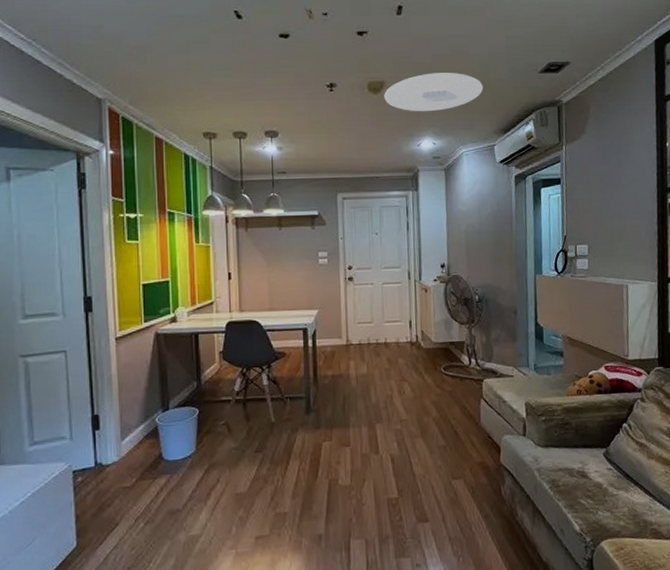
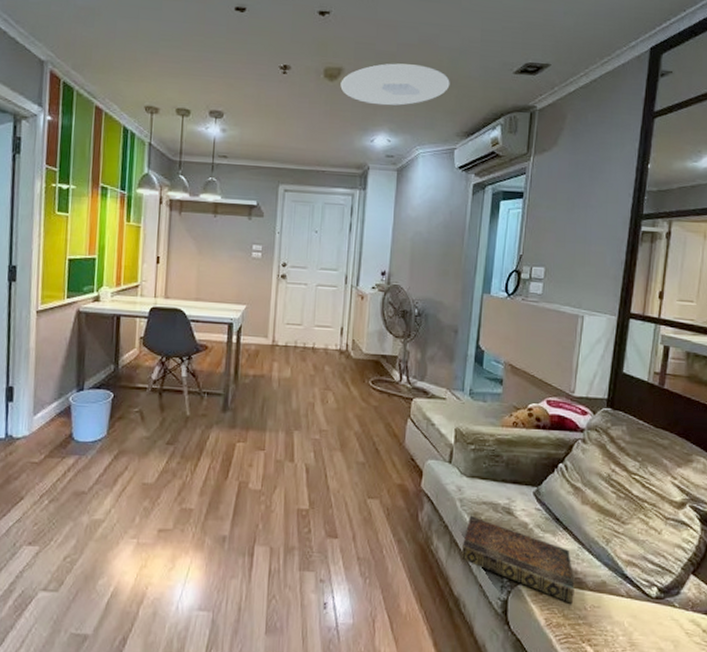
book: none [544,483,652,554] -> present [461,515,575,604]

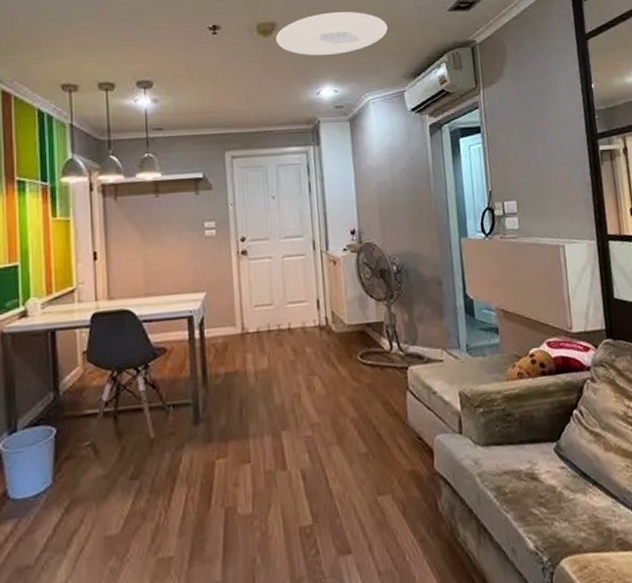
book: present [461,515,575,604] -> none [491,490,621,572]

